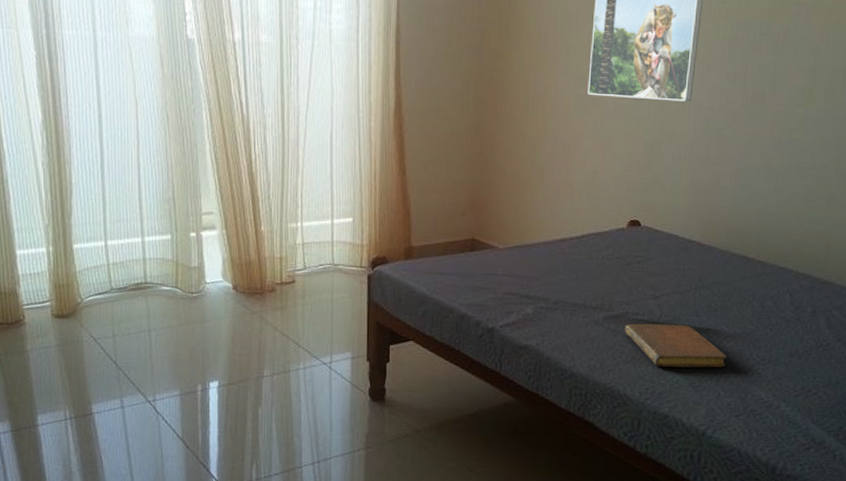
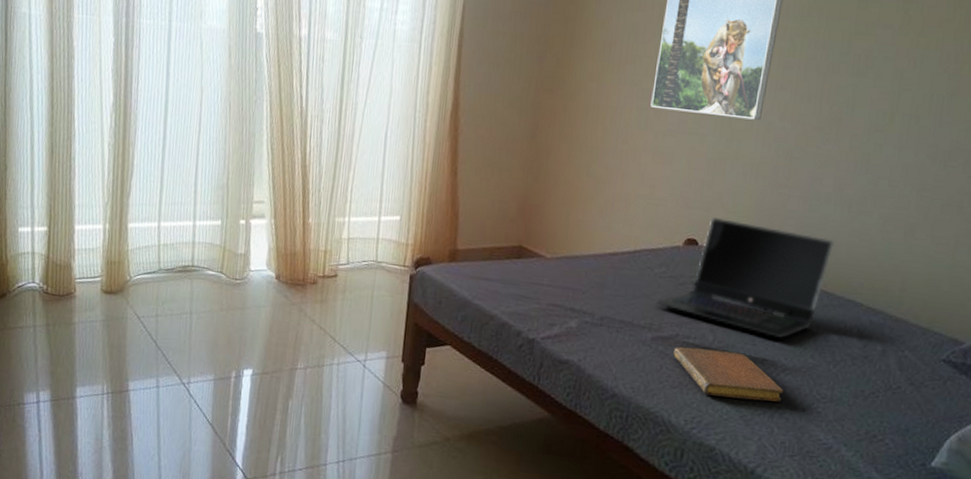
laptop computer: none [605,197,765,309] -> present [655,217,835,339]

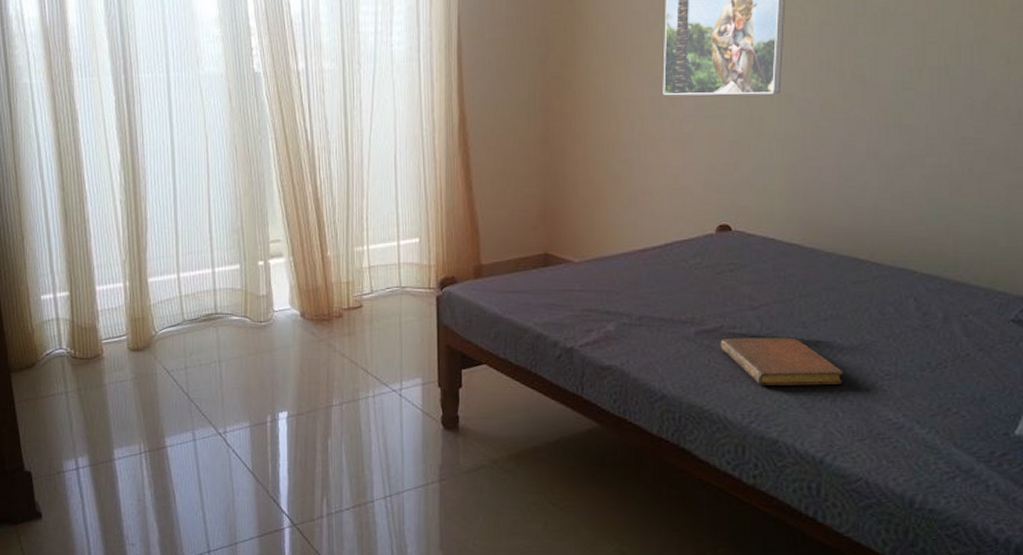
laptop computer: present [655,217,835,339] -> none [695,199,877,318]

